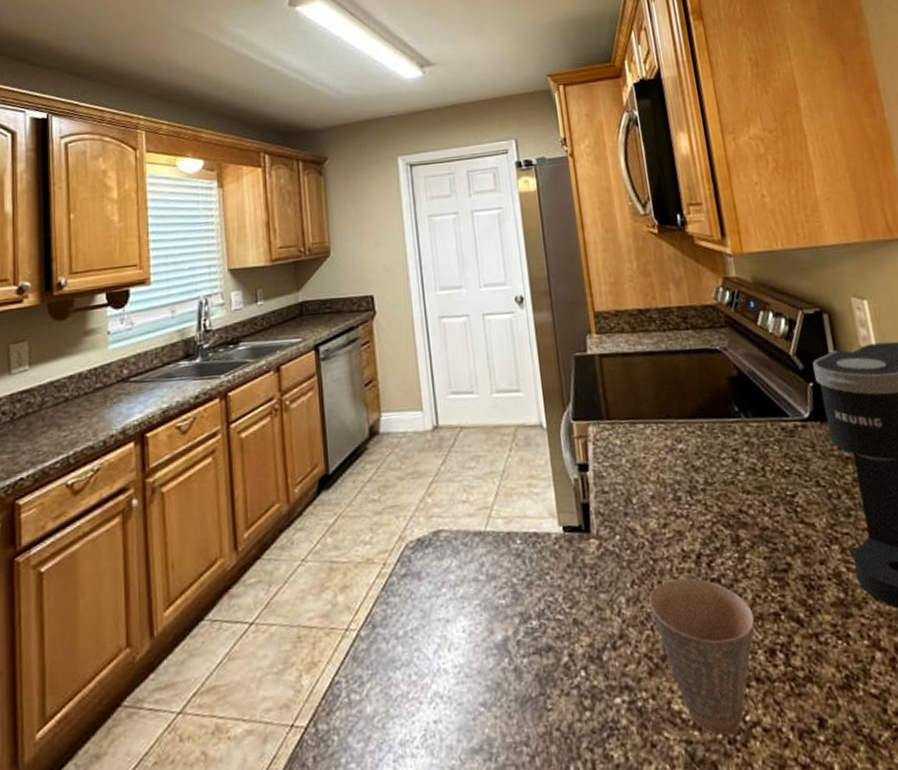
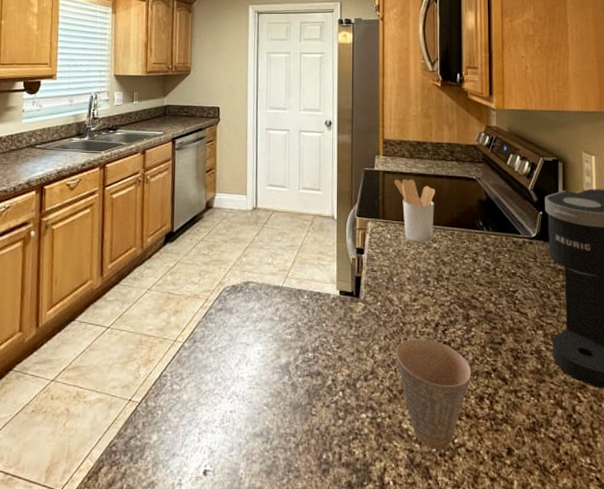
utensil holder: none [615,361,676,446] -> present [394,179,435,243]

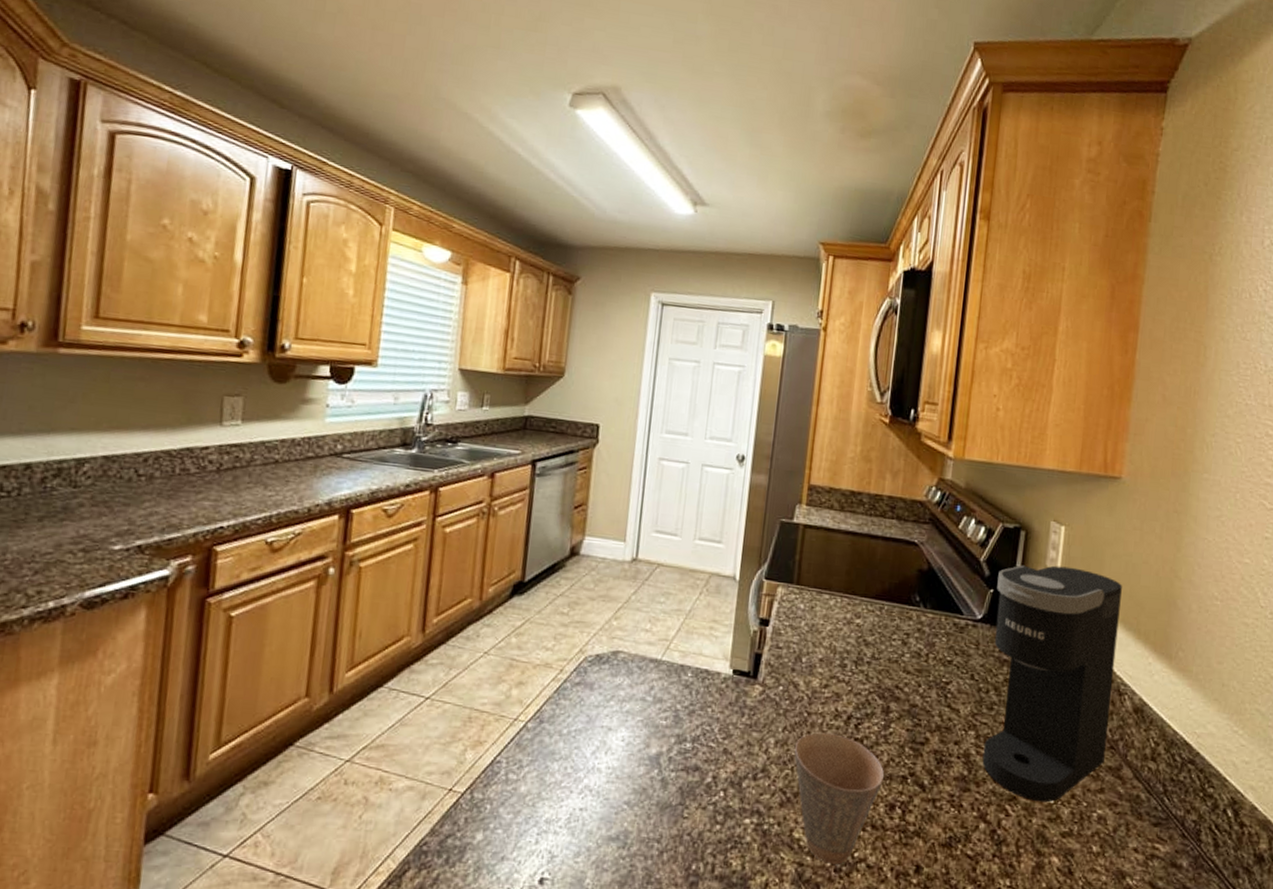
utensil holder: present [394,179,435,243] -> none [816,536,866,618]

